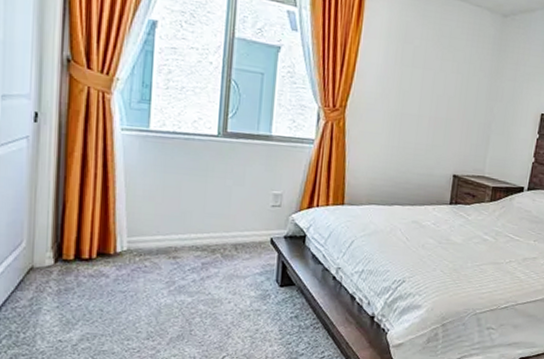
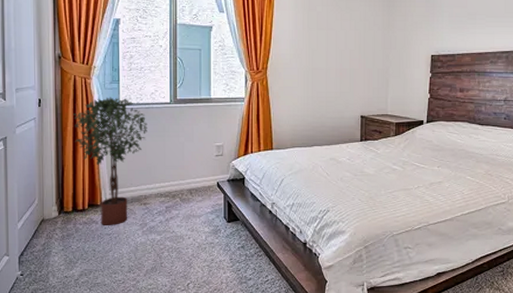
potted tree: none [83,119,185,281] -> present [73,97,147,225]

